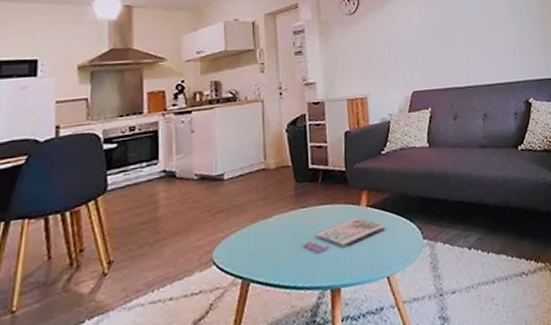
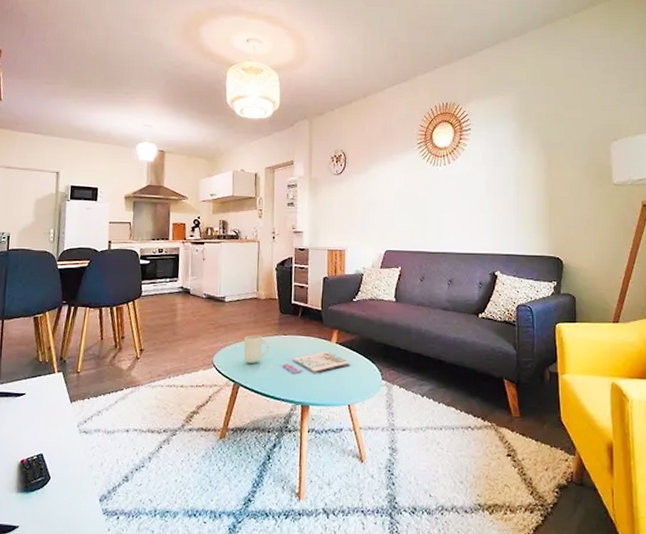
mug: none [252,213,286,252] -> present [244,334,270,363]

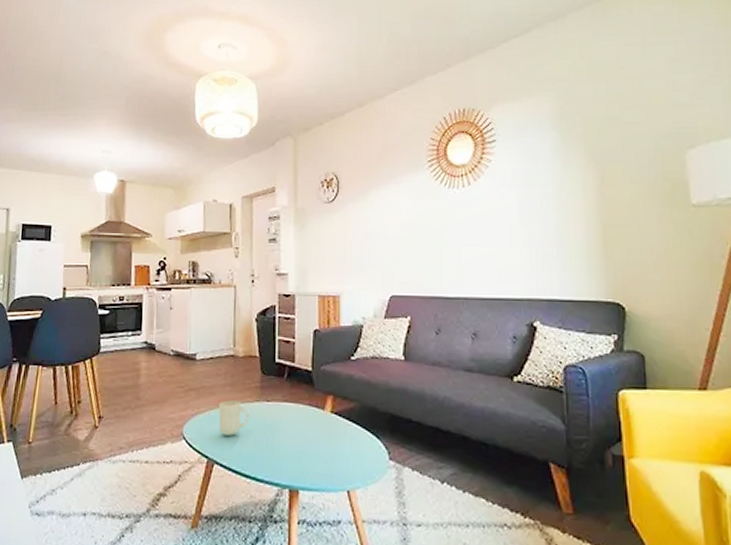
magazine: present [283,351,350,375] -> none [266,421,348,451]

